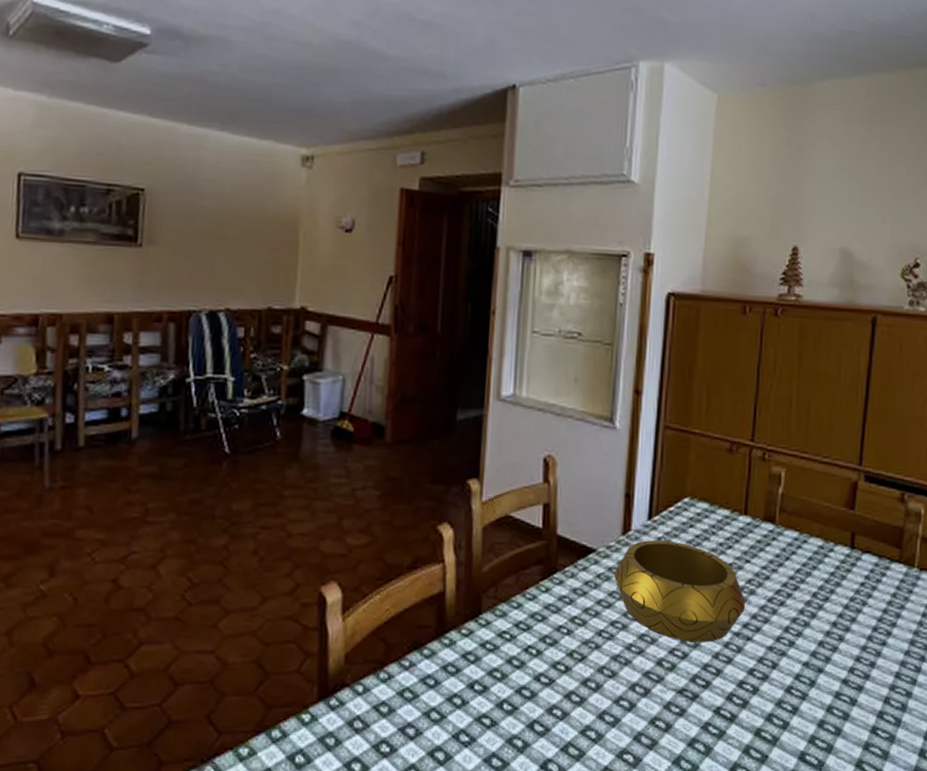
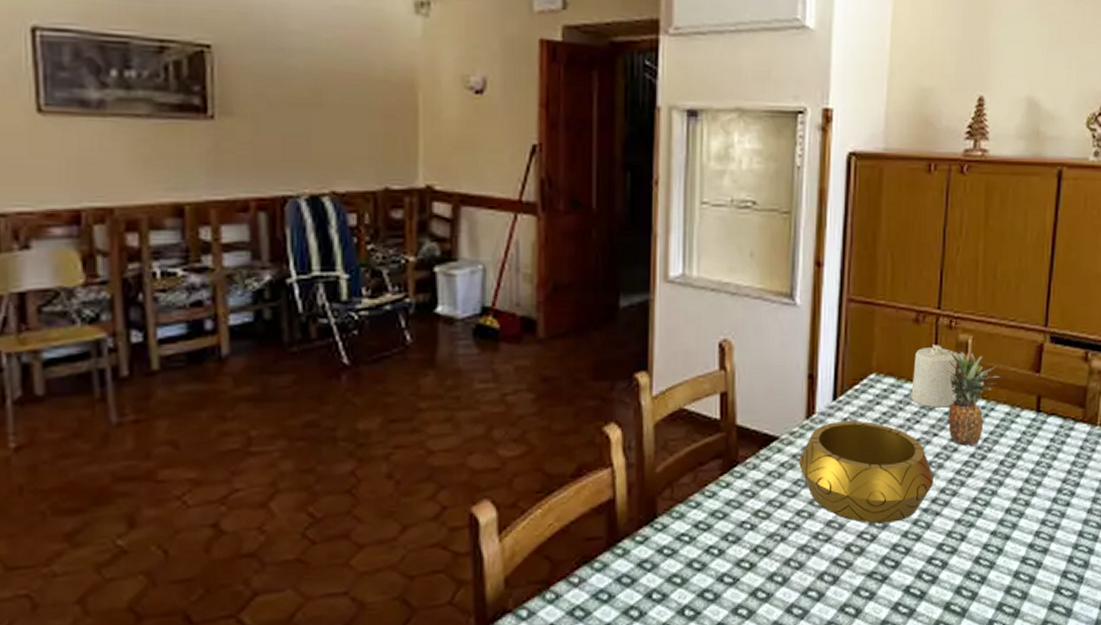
candle: none [724,475,770,536] -> present [911,345,957,408]
fruit: none [759,482,814,575] -> present [947,351,1001,446]

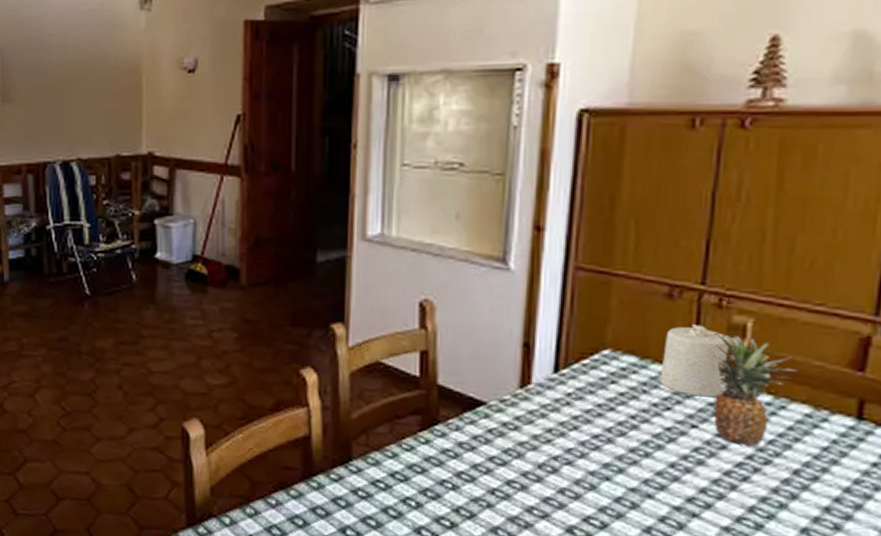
decorative bowl: present [798,421,934,524] -> none [509,395,691,514]

